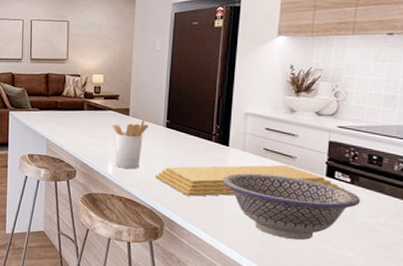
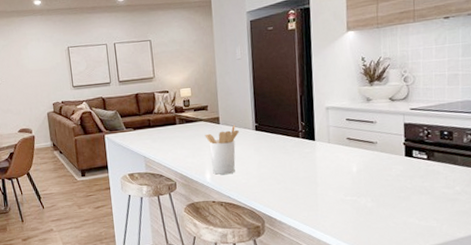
cutting board: present [154,165,345,196] -> none [250,150,423,192]
bowl: present [222,173,360,240] -> none [312,160,438,219]

